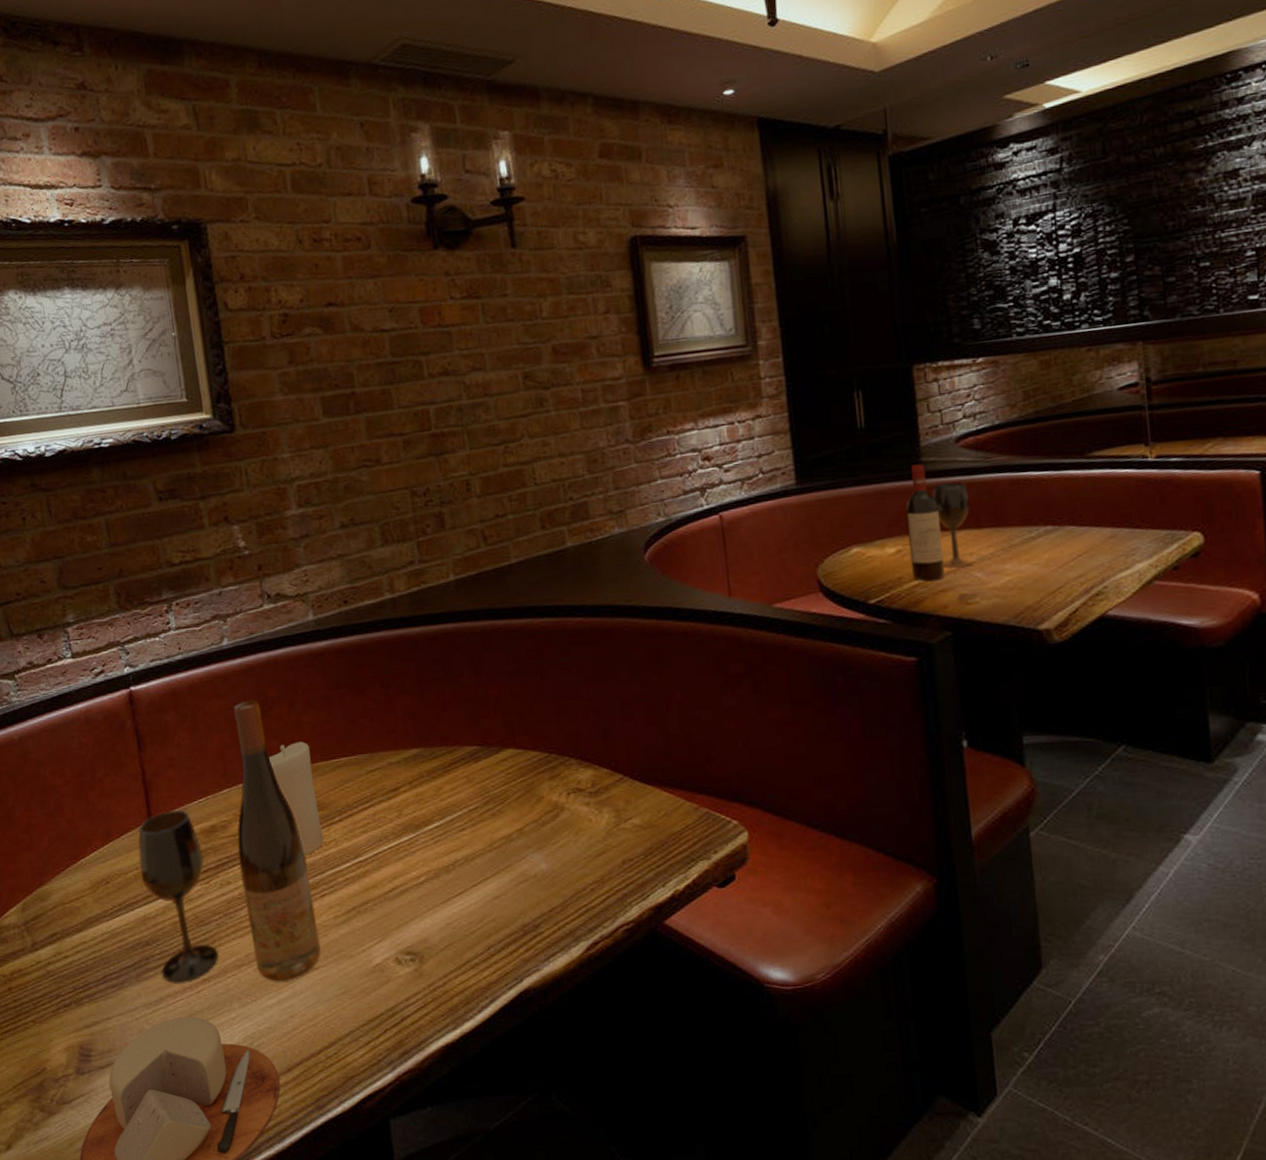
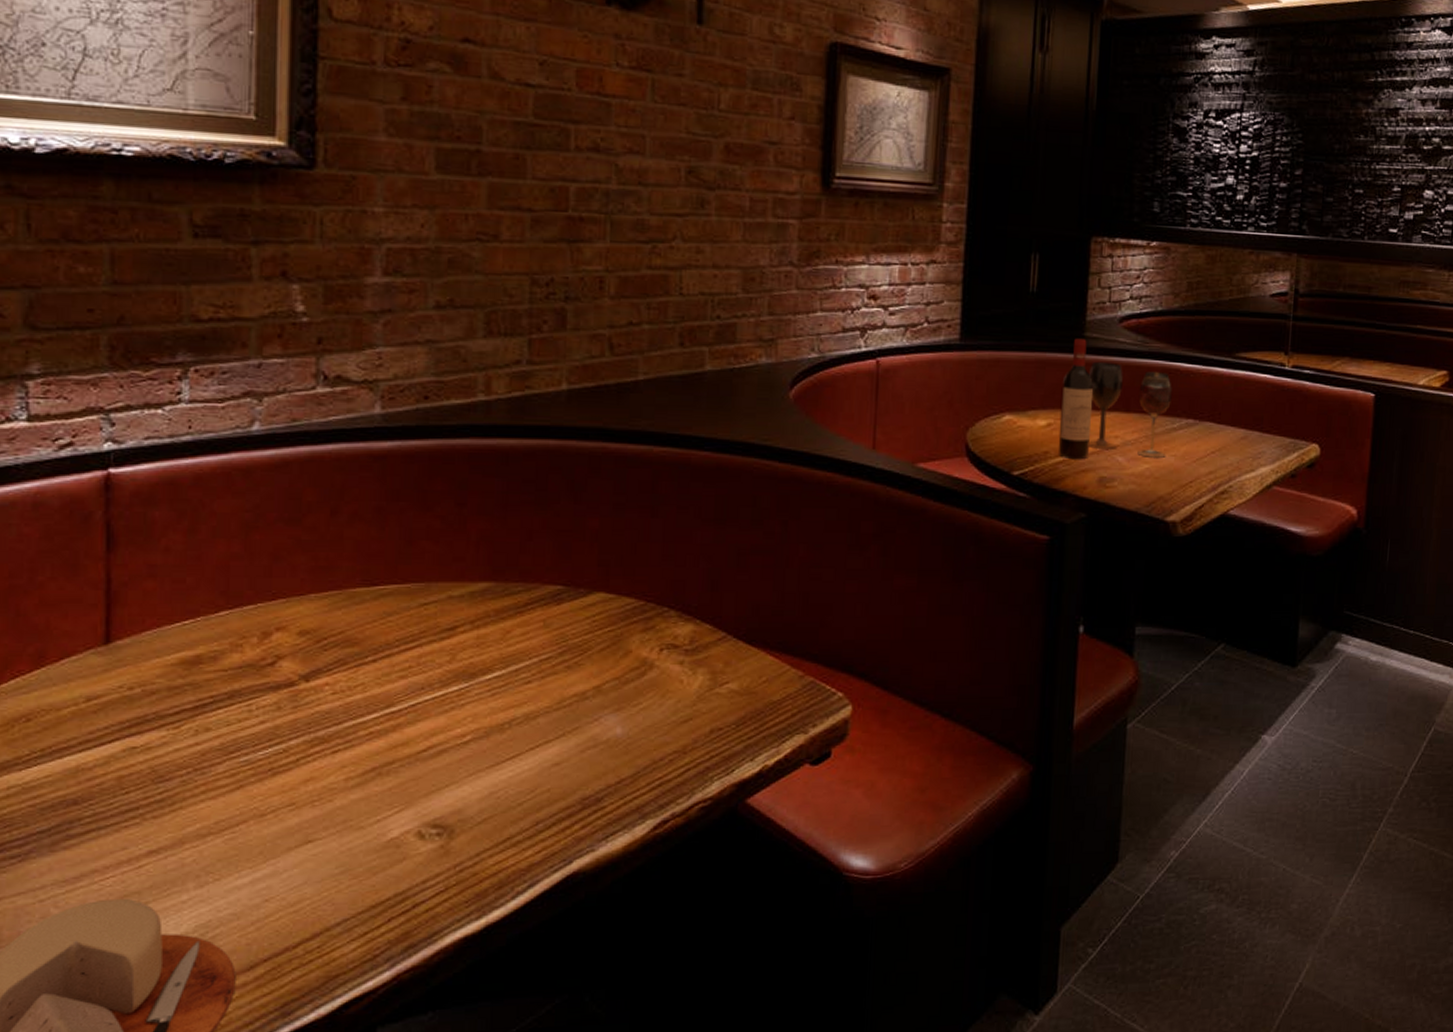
wine glass: present [138,810,219,982] -> none [80,631,177,854]
wine bottle: present [233,699,321,982] -> none [225,502,322,857]
candle: present [268,742,324,855] -> none [290,561,349,701]
wineglass: none [987,484,1027,570] -> present [1137,372,1173,458]

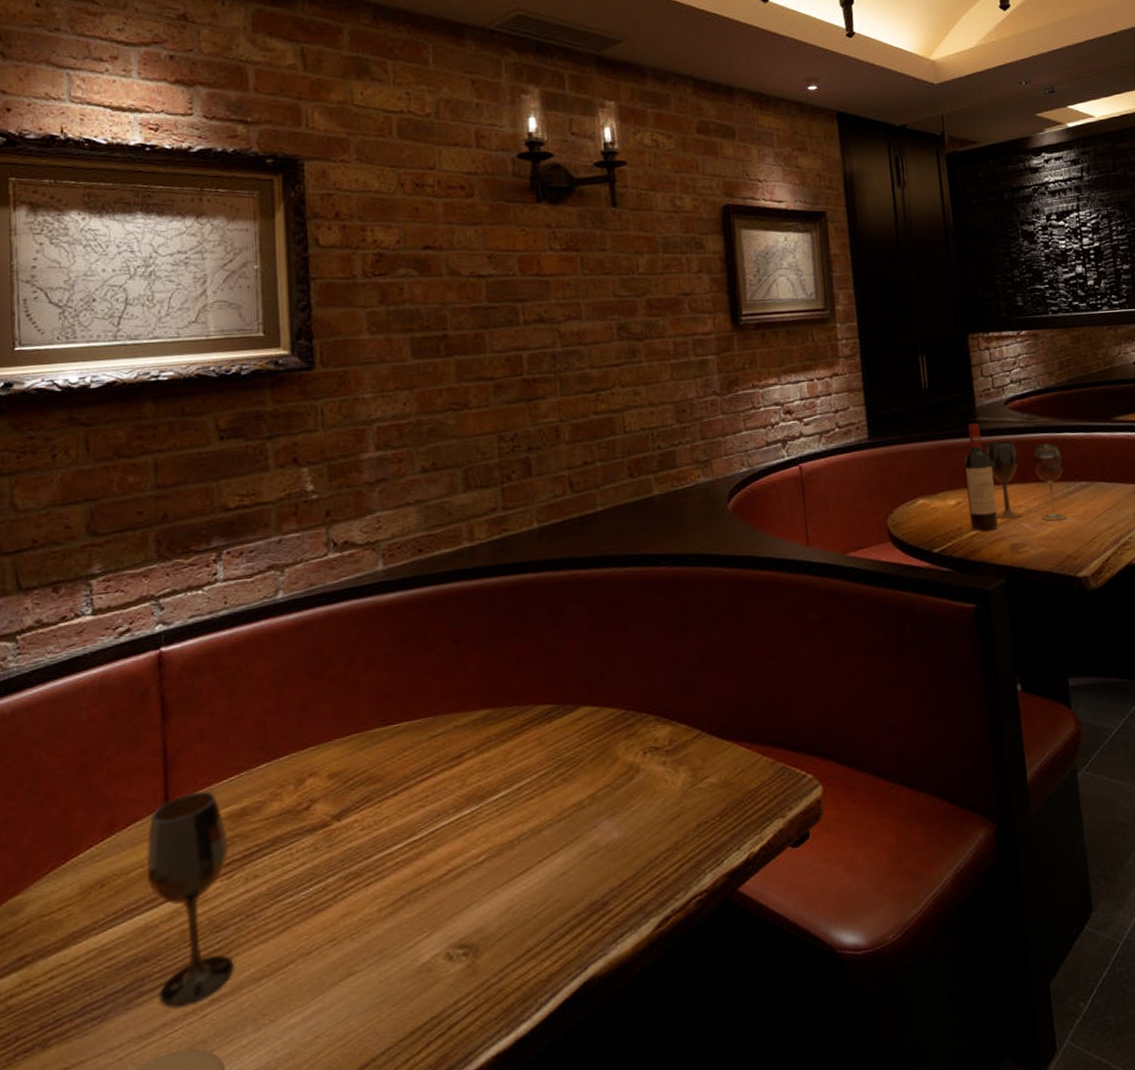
wine glass: none [80,631,177,854] -> present [146,791,234,1007]

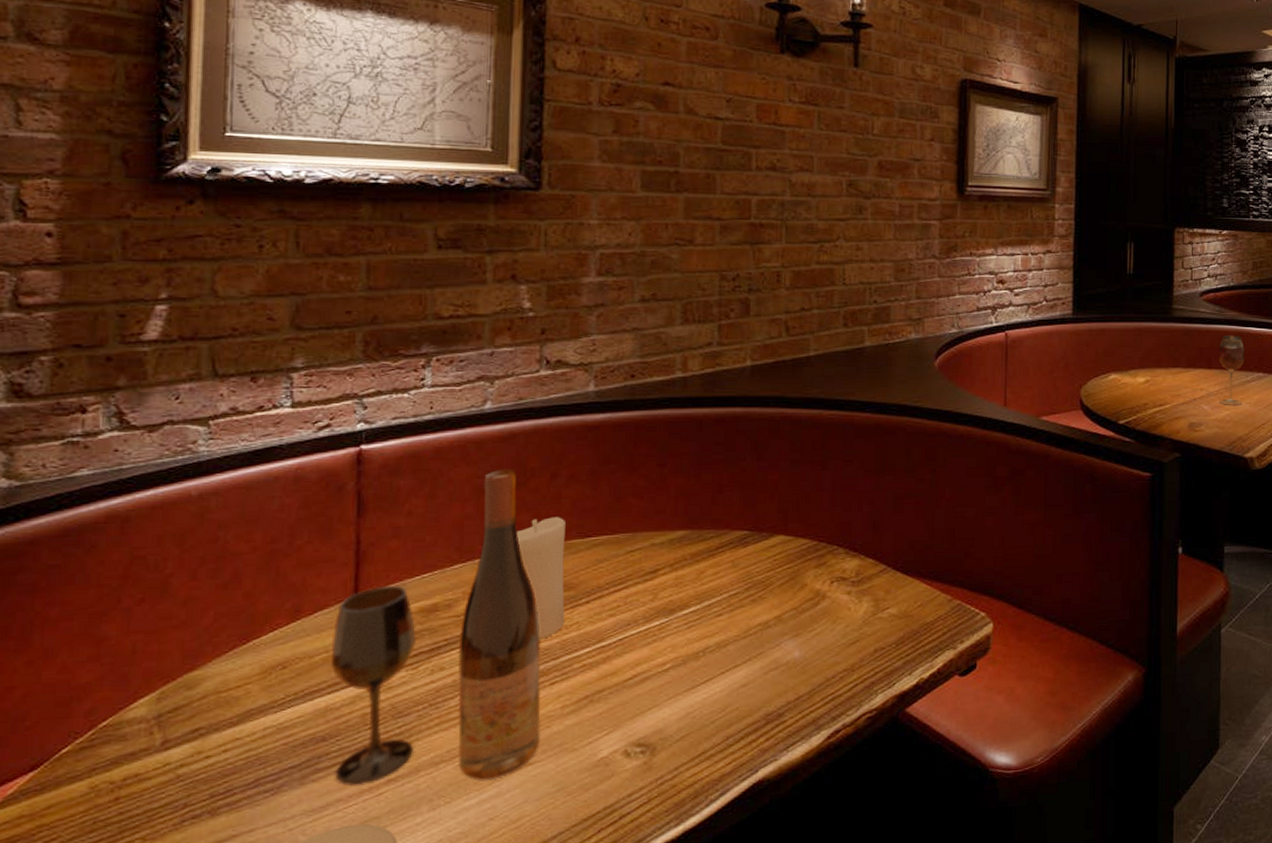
wine bottle: none [270,659,360,995] -> present [457,468,541,780]
candle: none [317,705,374,838] -> present [516,517,565,639]
wine bottle: present [963,423,998,532] -> none [1155,310,1182,408]
wine glass: present [986,441,1024,520] -> none [1178,329,1206,401]

